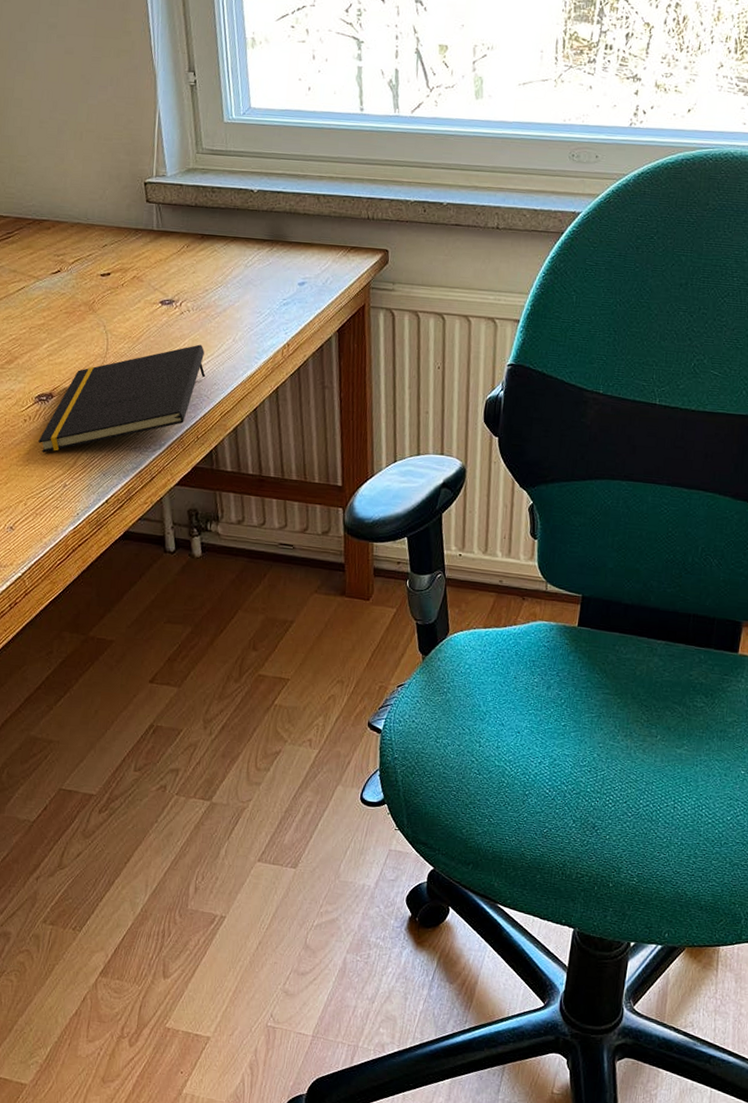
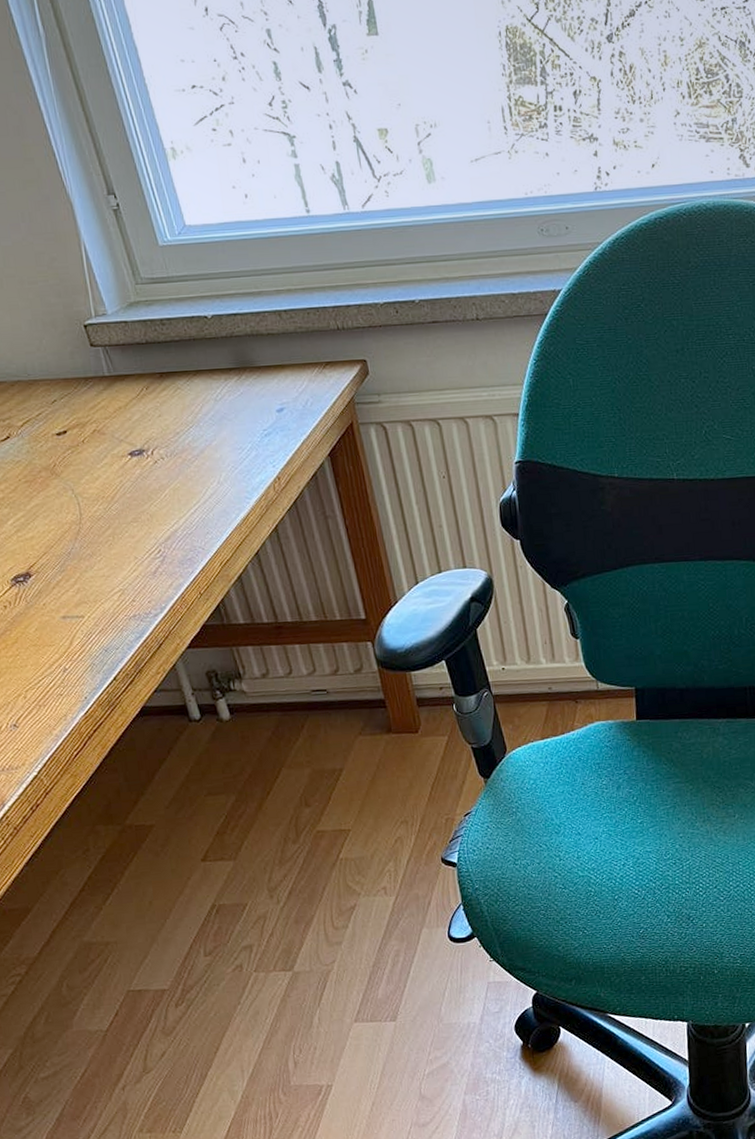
notepad: present [38,344,206,453] -> none [24,493,196,639]

